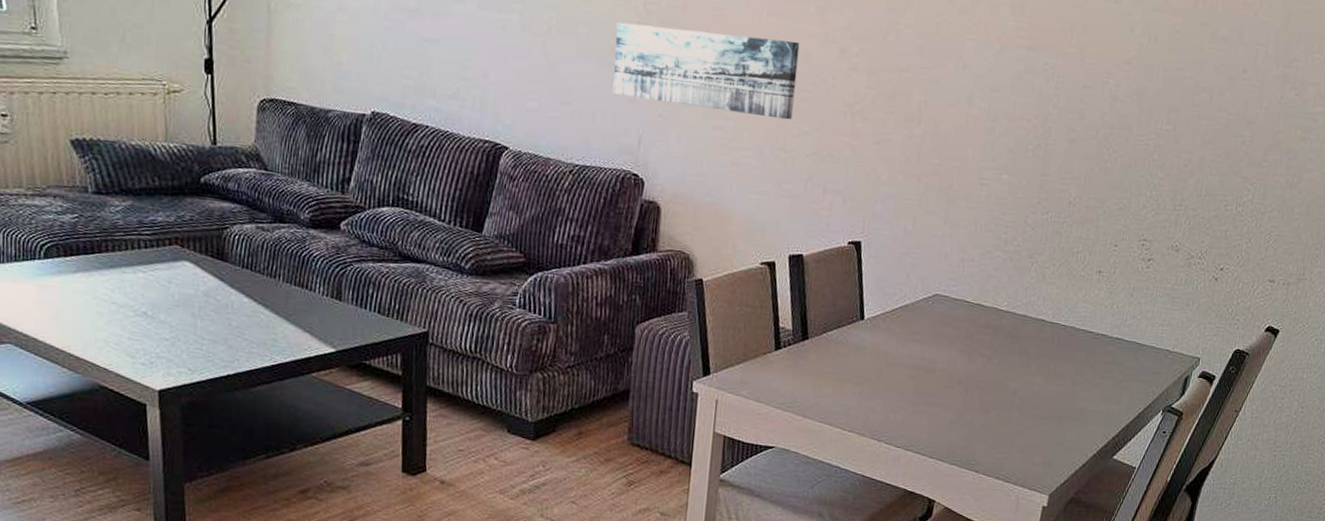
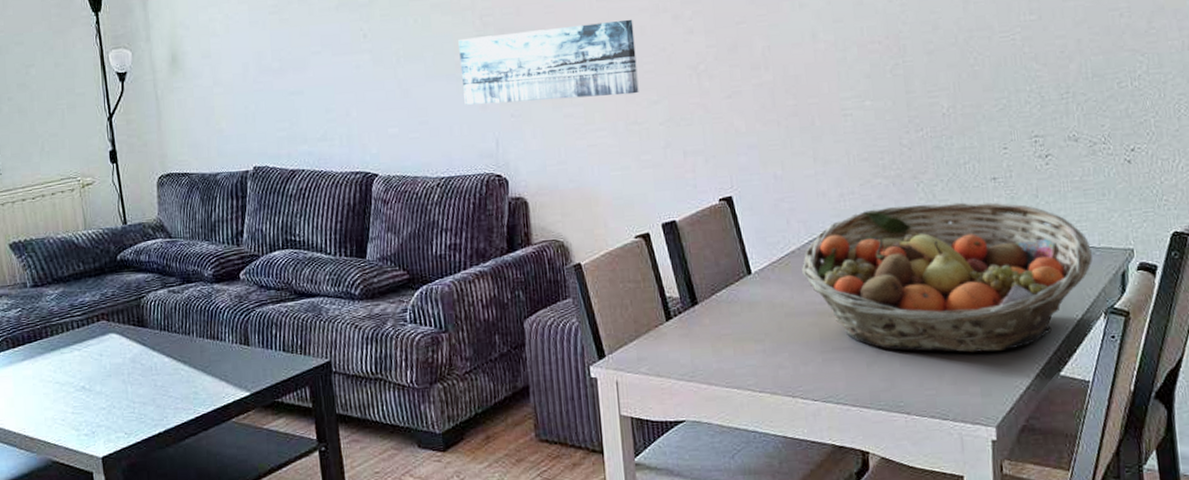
fruit basket: none [911,279,1166,429] -> present [802,202,1093,353]

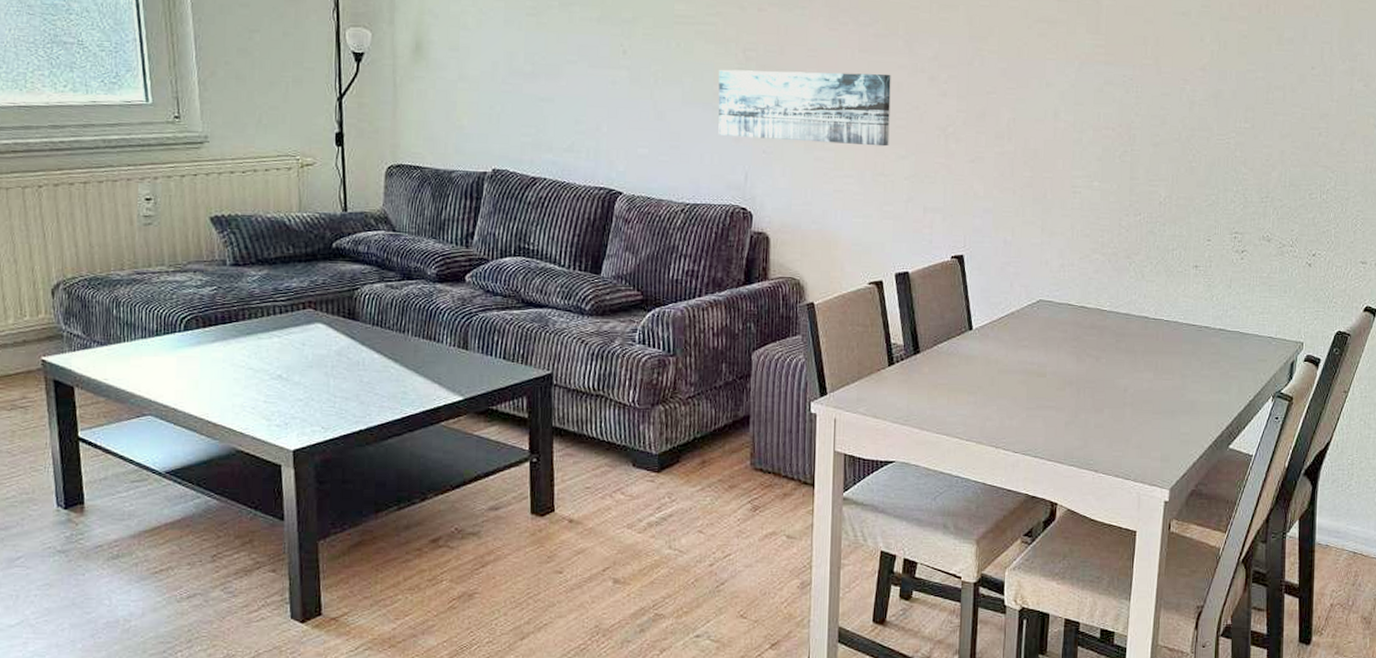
fruit basket: present [802,202,1093,353] -> none [1018,281,1269,422]

